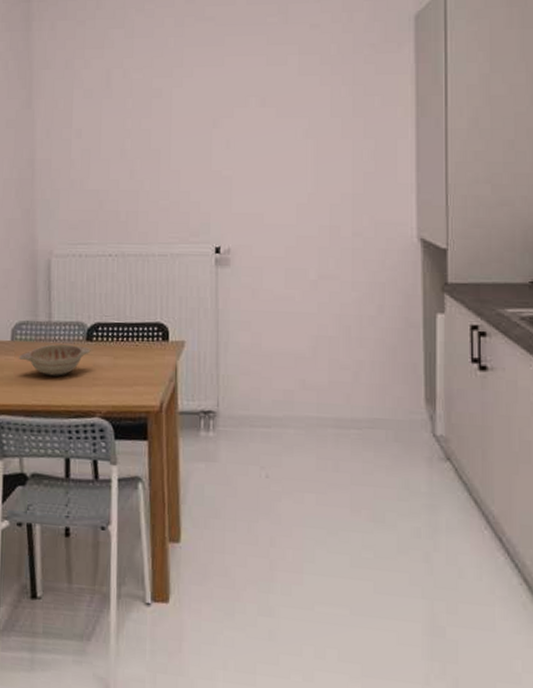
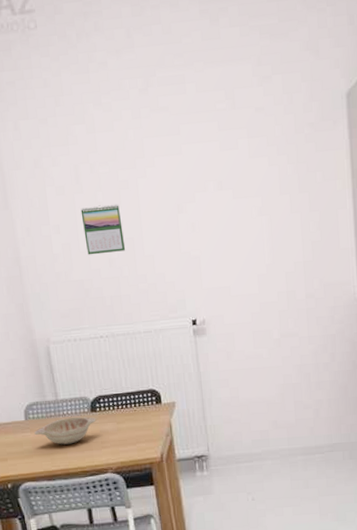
calendar: none [106,112,150,164] -> present [80,204,126,255]

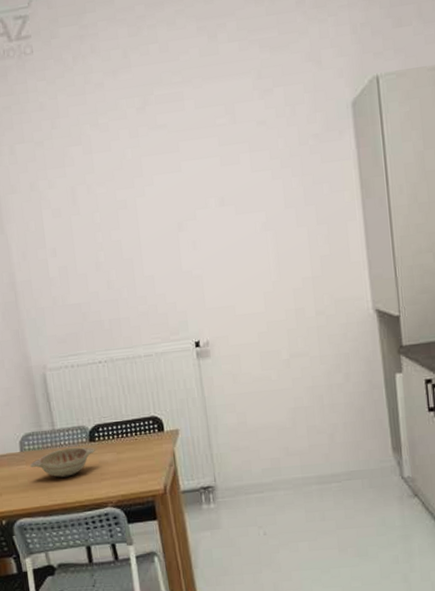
calendar: present [80,204,126,255] -> none [77,224,125,278]

